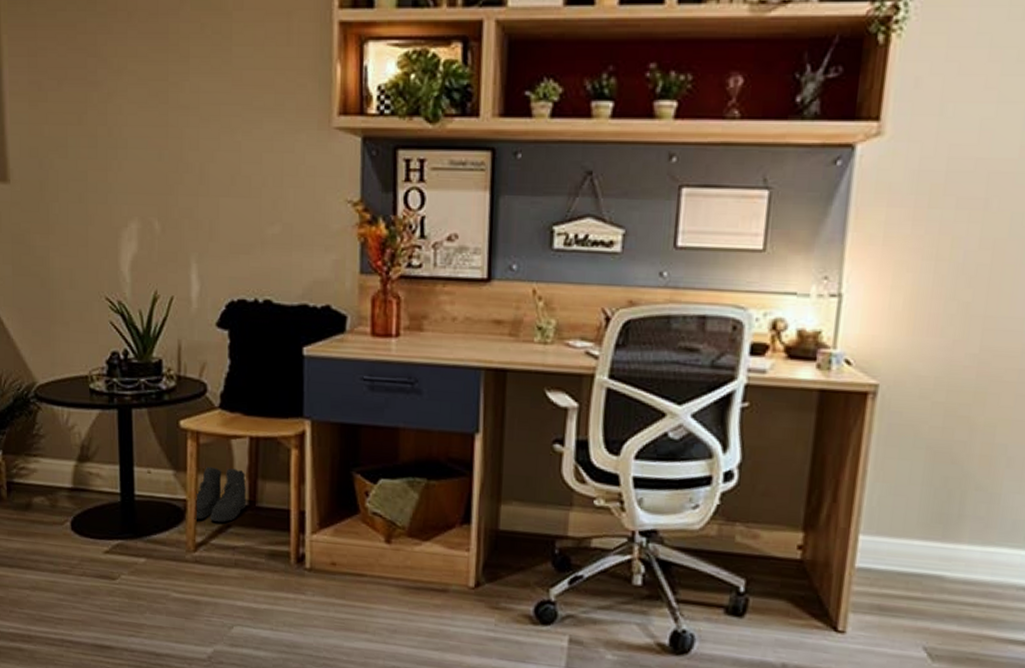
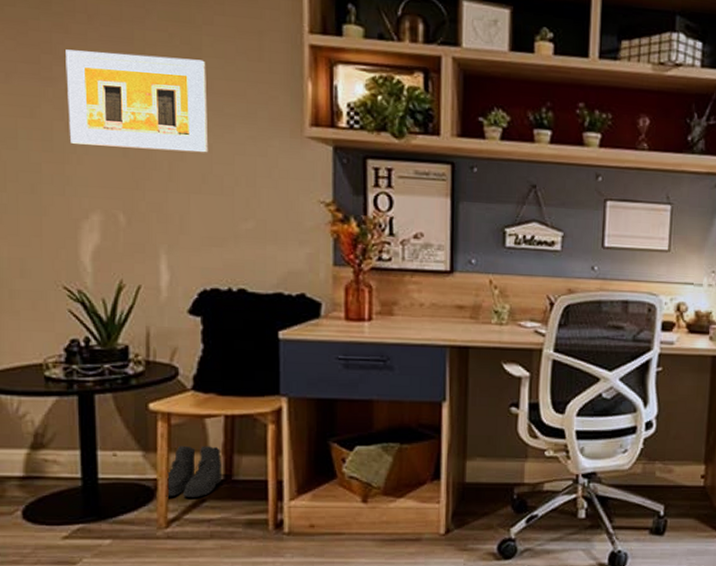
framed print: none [108,49,237,152] -> present [66,49,209,153]

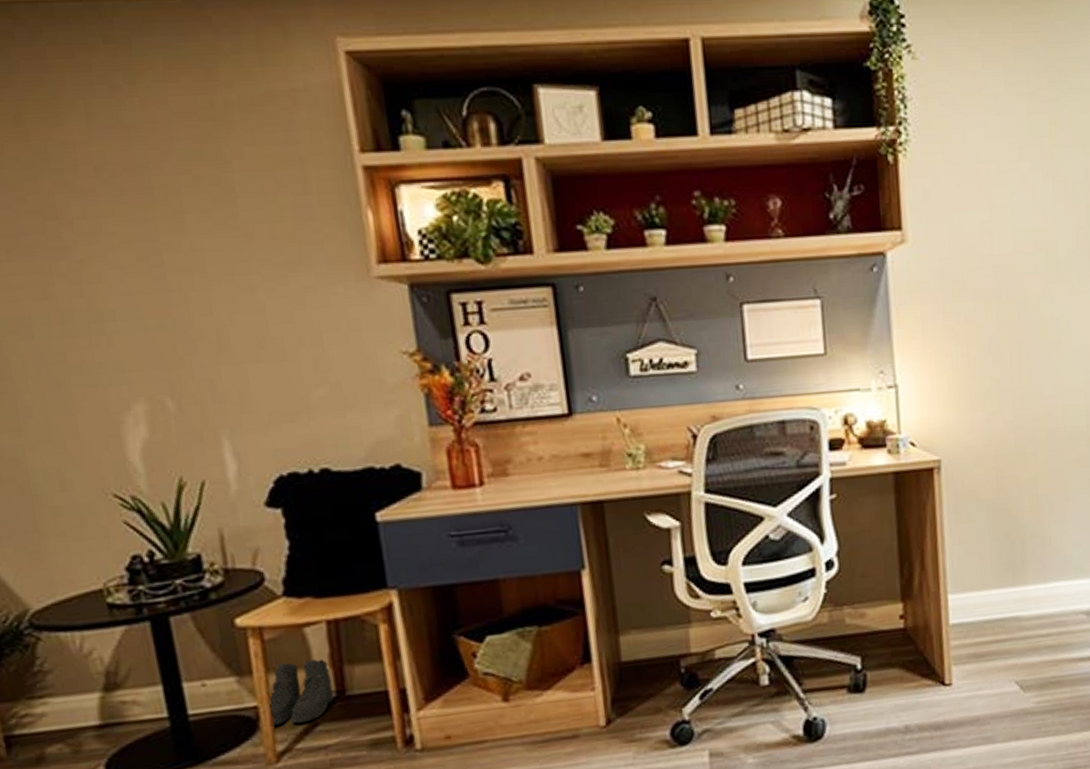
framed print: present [66,49,209,153] -> none [73,202,261,325]

